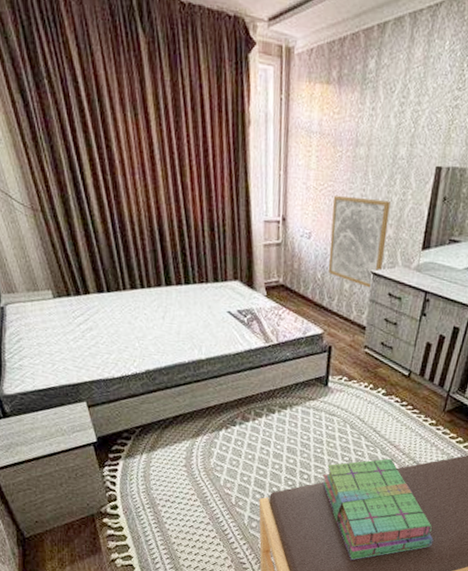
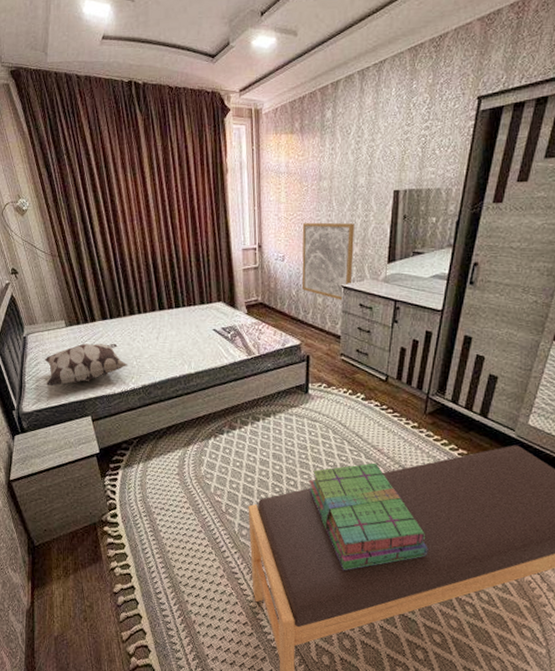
decorative pillow: none [27,319,130,366] -> present [44,343,129,386]

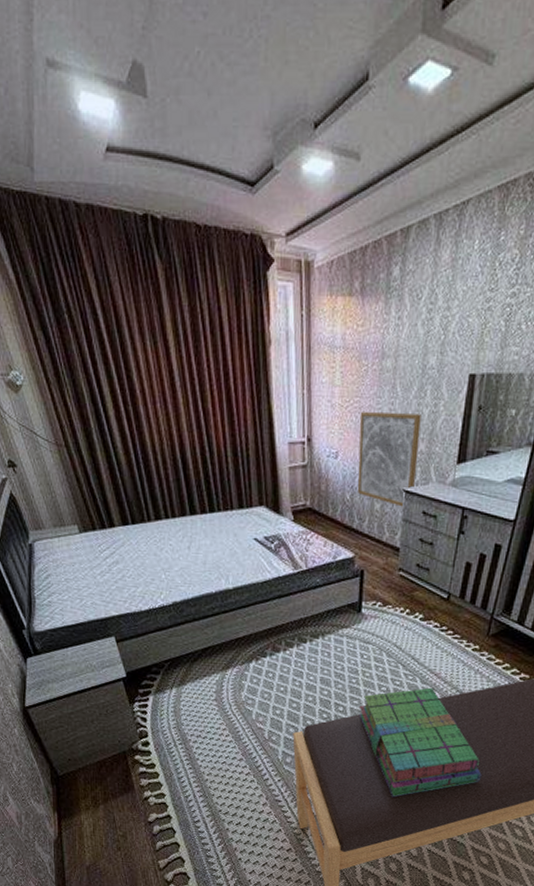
decorative pillow: present [44,343,129,386] -> none [55,553,156,602]

